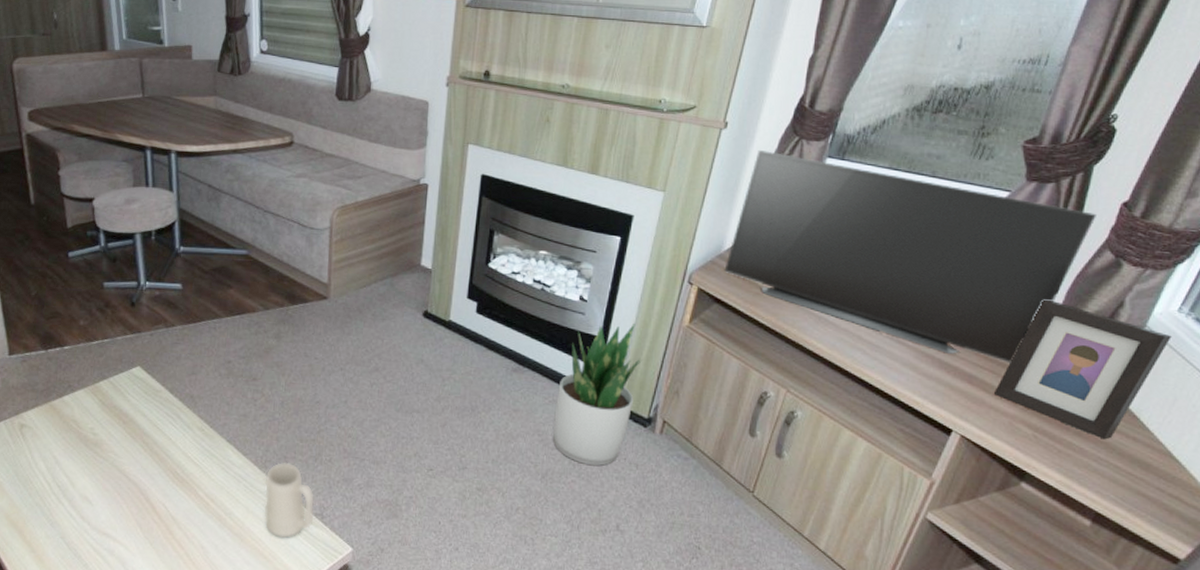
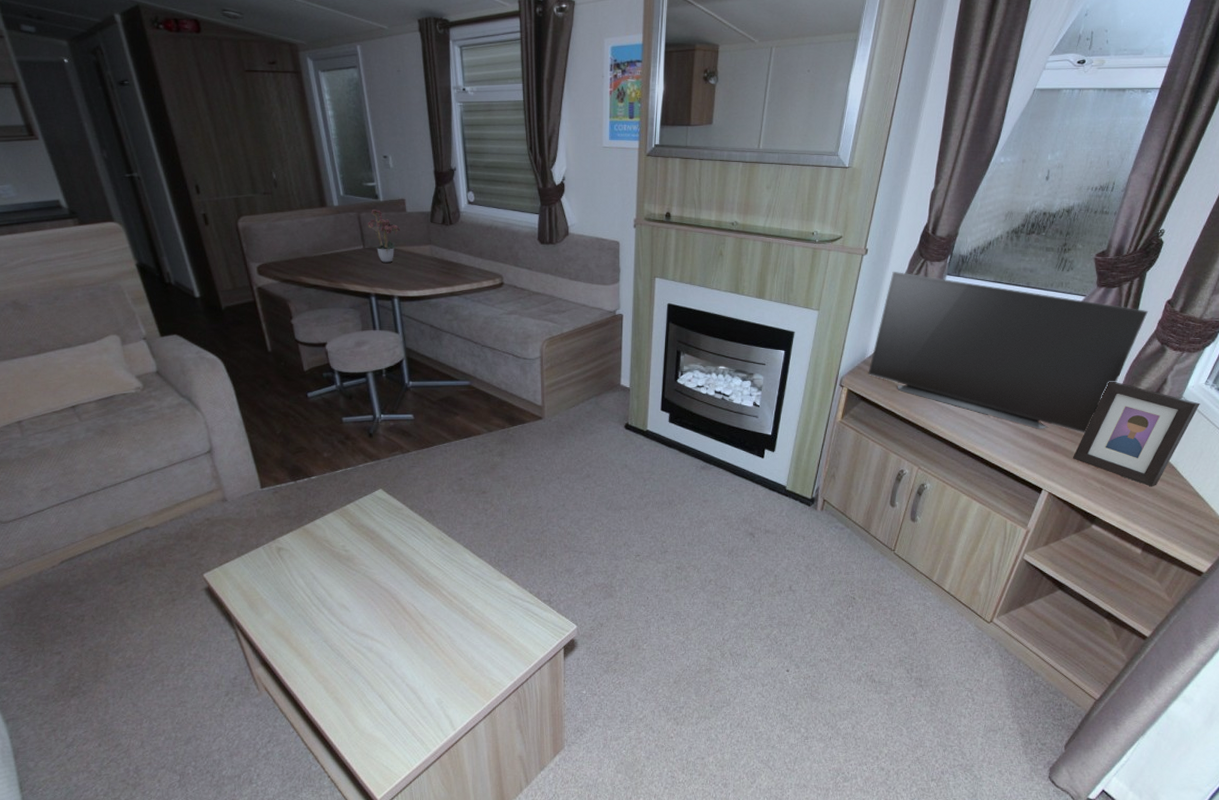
flower arrangement: none [149,56,184,115] -> present [367,210,401,264]
mug: present [264,462,315,539] -> none [500,560,543,624]
planter: present [553,324,642,466] -> none [737,422,805,541]

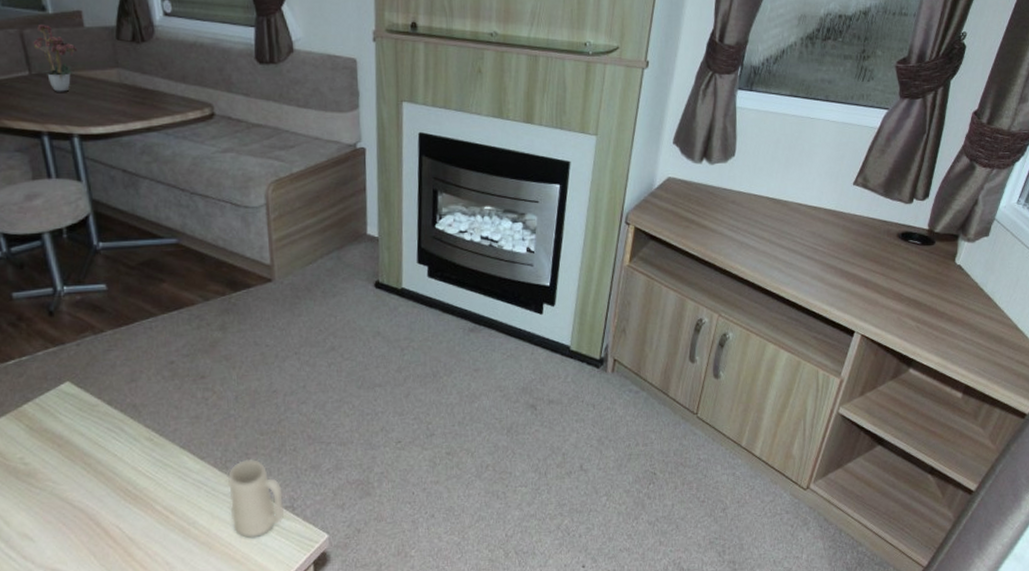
mug: none [500,560,543,624] -> present [228,458,284,539]
television: present [868,271,1148,433] -> none [656,86,954,265]
picture frame: present [1072,381,1200,487] -> none [884,204,1013,322]

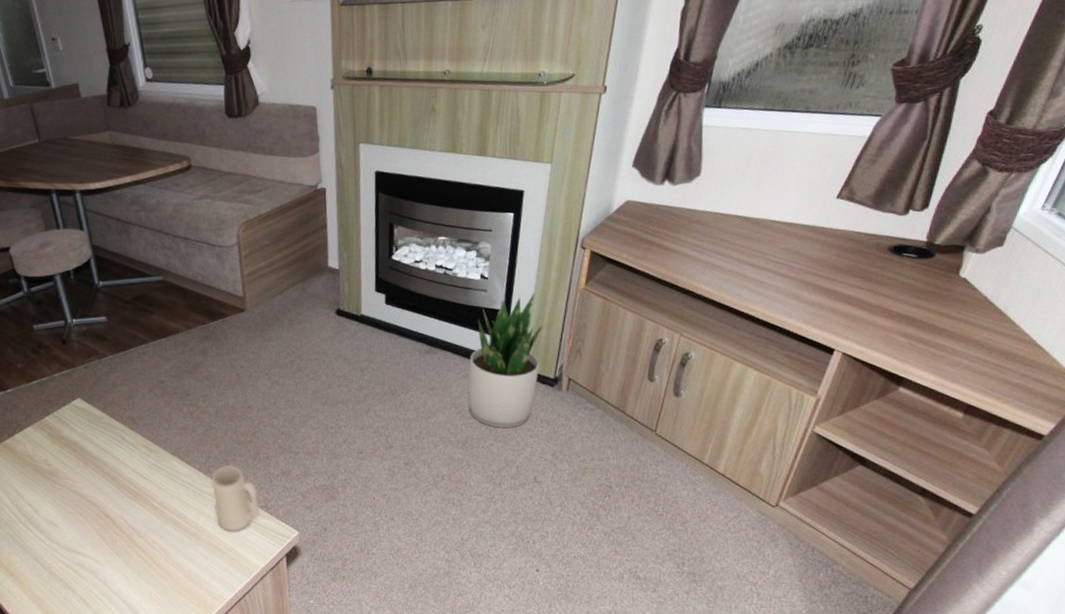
flower arrangement: present [33,25,78,93] -> none [41,98,77,156]
planter: none [513,269,590,413] -> present [468,293,544,429]

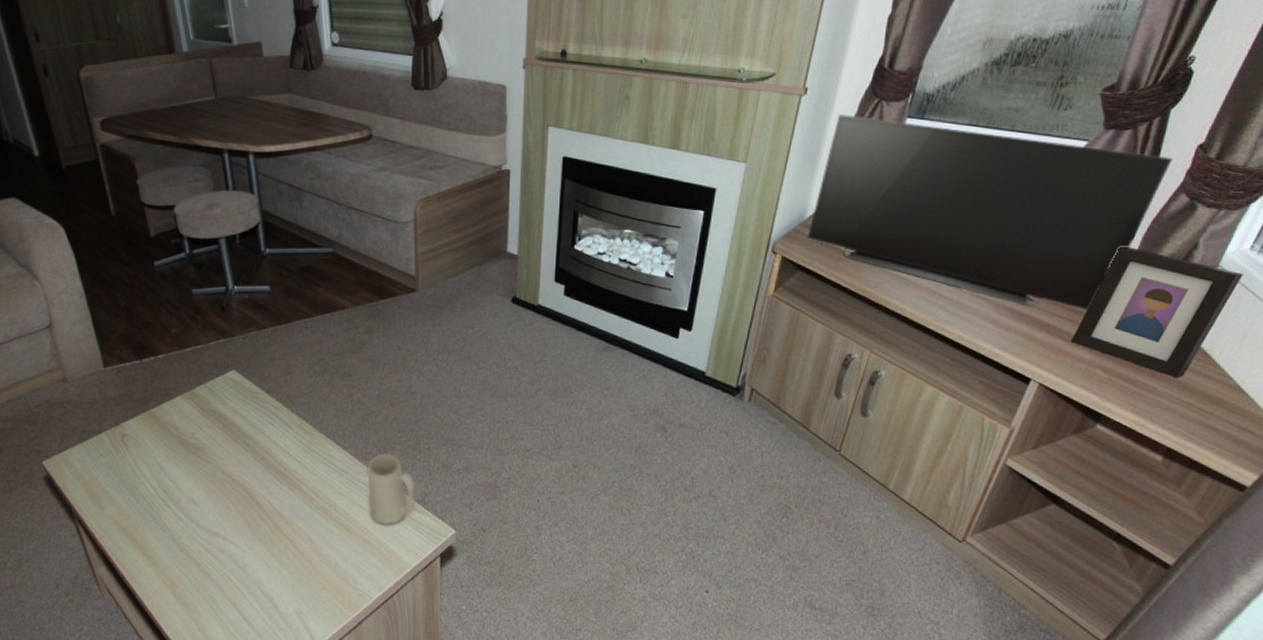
planter: present [468,293,544,429] -> none [645,296,729,437]
television: none [614,108,963,281] -> present [807,113,1172,311]
picture frame: none [871,215,1035,338] -> present [1070,246,1243,378]

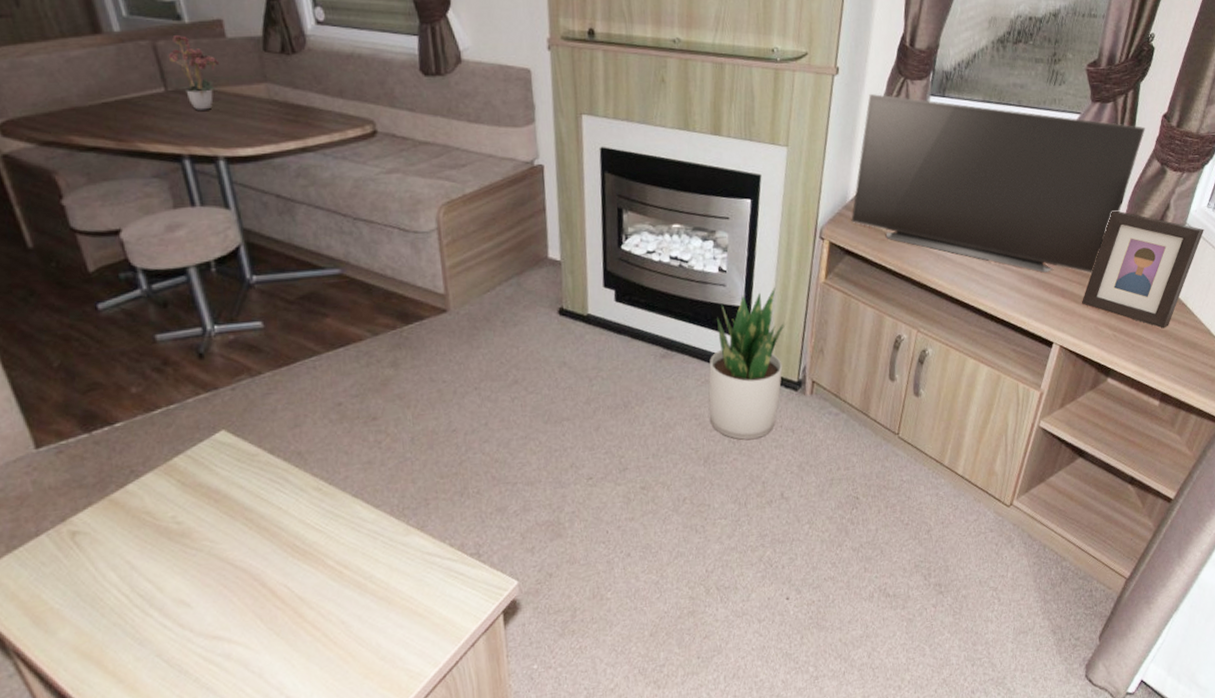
flower arrangement: none [219,55,256,116] -> present [168,35,220,112]
mug: present [367,453,416,526] -> none [406,504,469,591]
planter: none [645,296,729,437] -> present [708,288,786,440]

